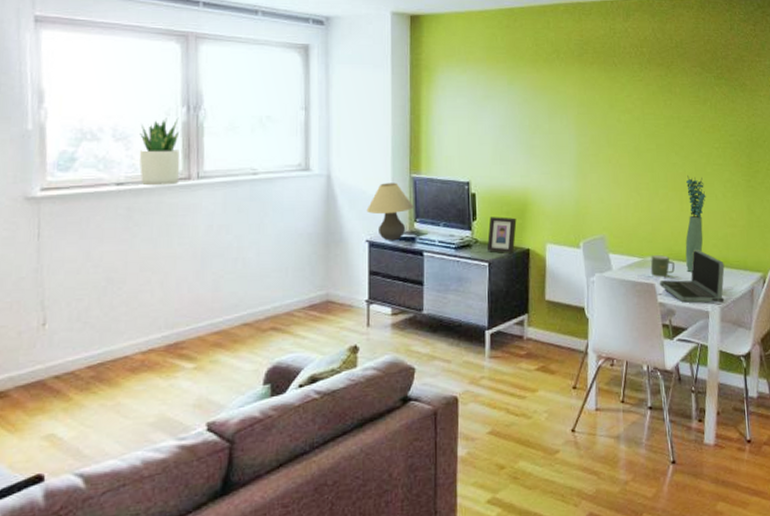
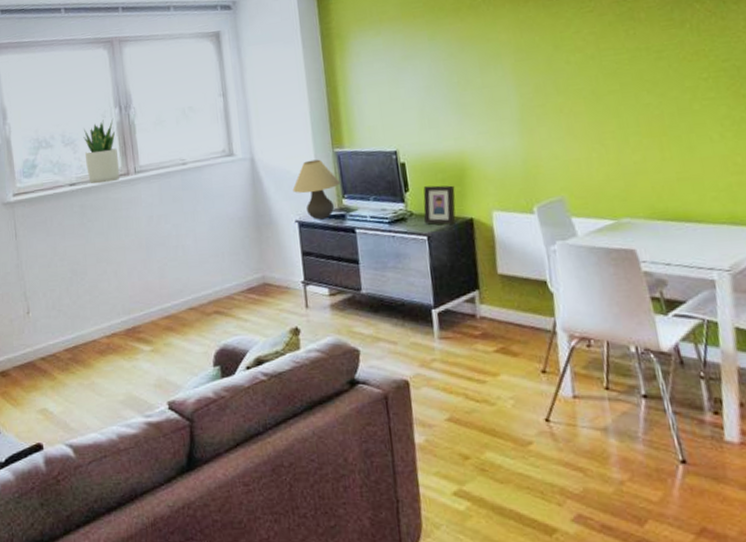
mug: present [650,255,675,278] -> none [627,215,661,243]
laptop: present [660,249,725,303] -> none [642,204,737,271]
vase: present [685,174,706,272] -> none [666,115,698,233]

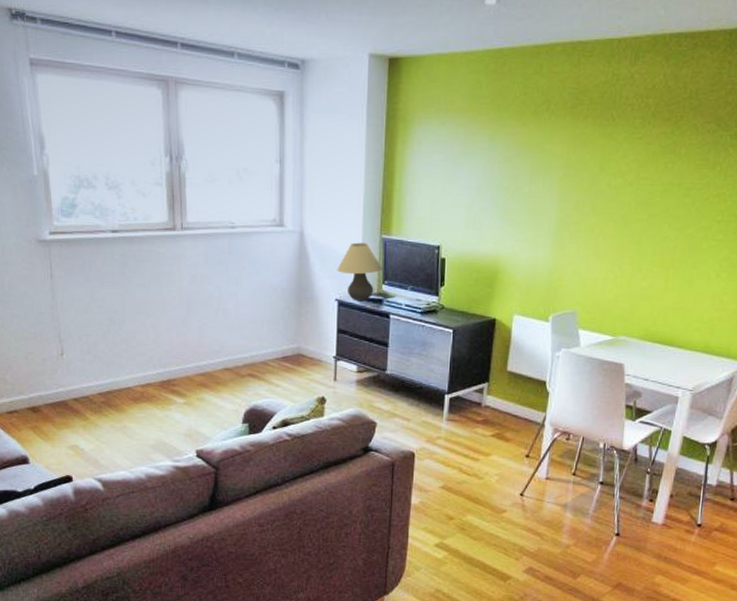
planter: present [83,118,120,184] -> none [129,167,166,235]
picture frame: present [423,185,456,225] -> none [453,284,485,322]

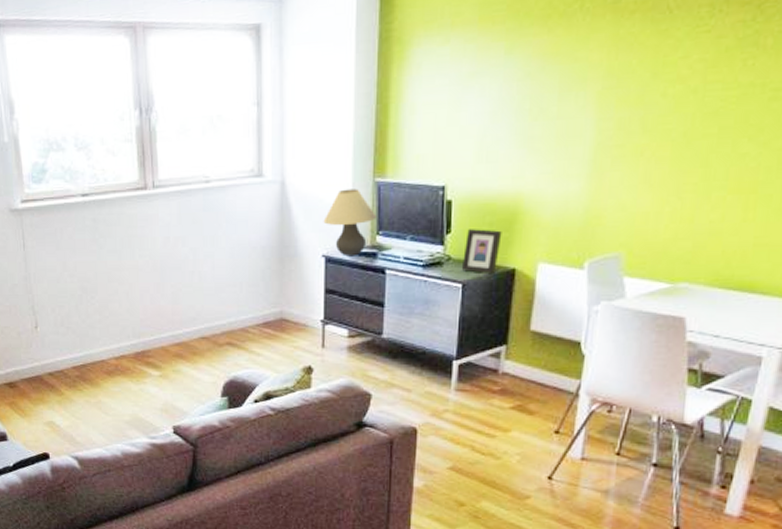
picture frame: none [453,284,485,322] -> present [462,229,502,273]

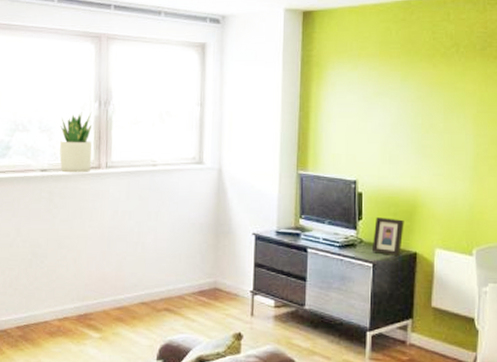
planter: none [98,122,137,197] -> present [59,112,93,173]
table lamp: present [323,188,377,257] -> none [254,178,300,236]

